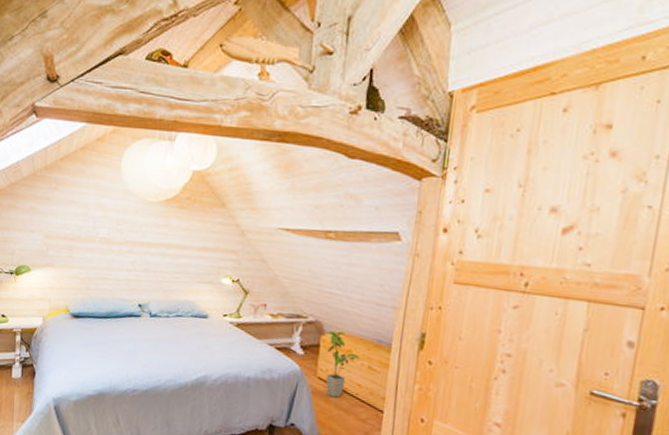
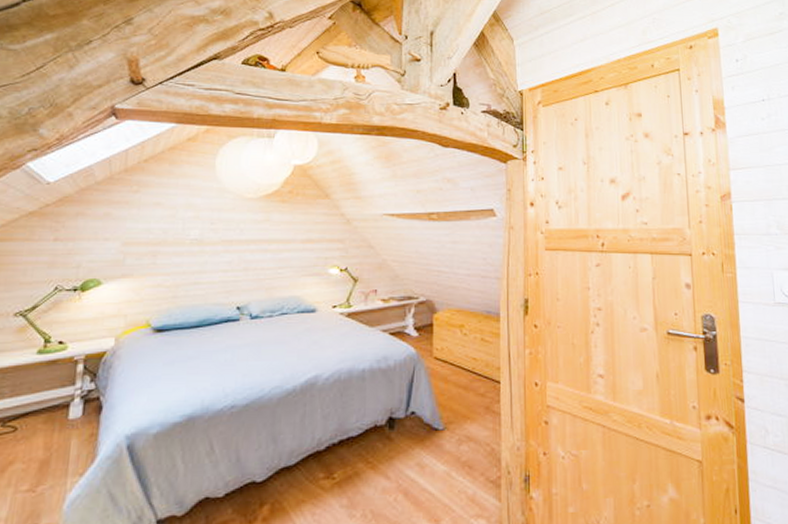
house plant: present [325,330,360,398] -> none [440,308,473,376]

